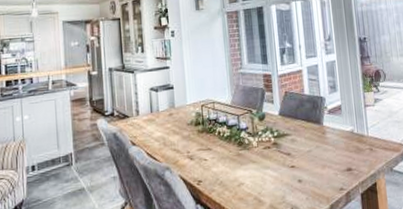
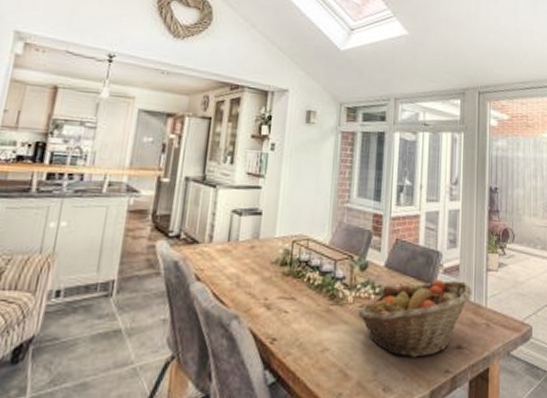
fruit basket: none [262,117,355,182] -> present [358,278,473,357]

